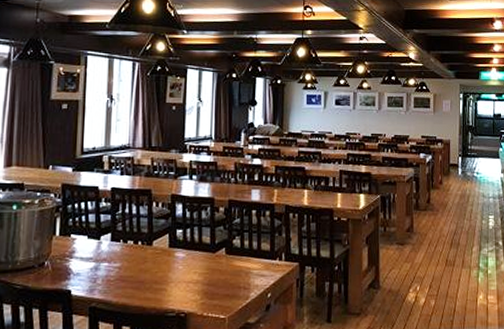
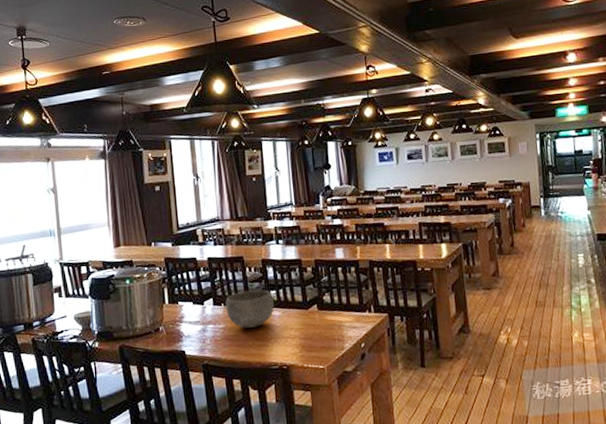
bowl: none [124,227,179,269] -> present [225,289,274,329]

